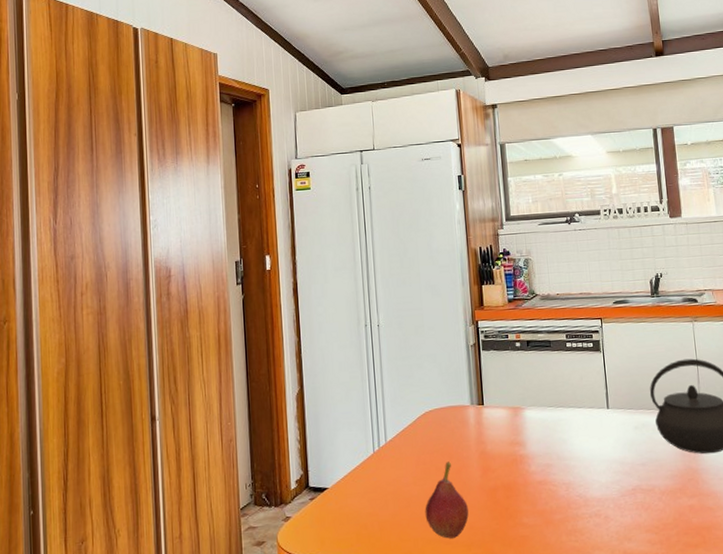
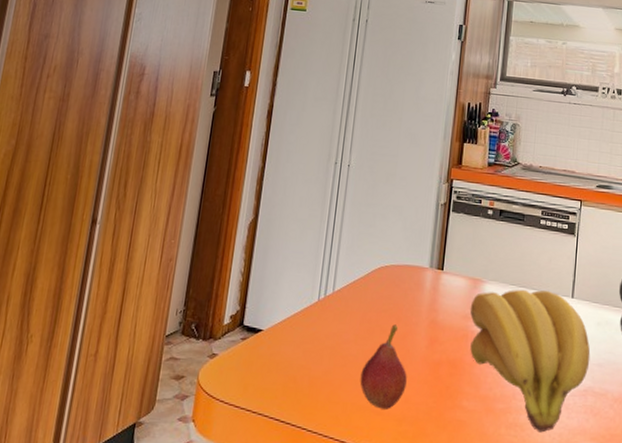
banana bunch: none [514,406,634,534] -> present [470,289,591,433]

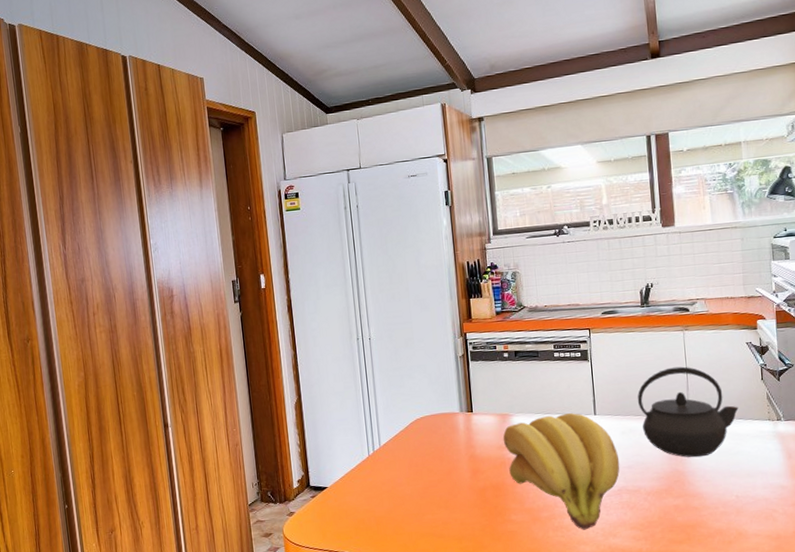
fruit: present [360,324,407,409] -> none [418,464,460,533]

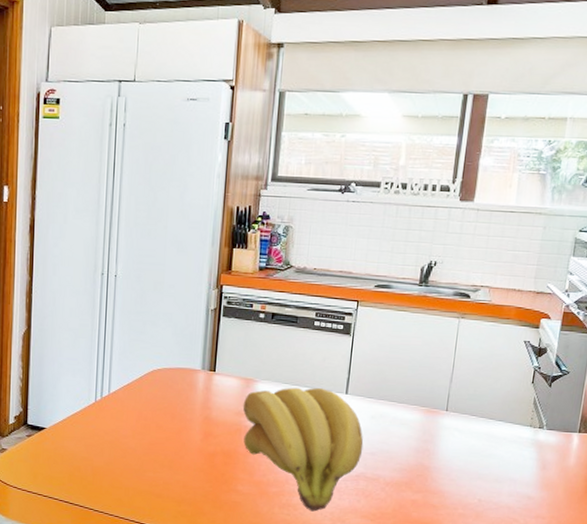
kettle: present [637,366,739,458] -> none [394,355,501,455]

